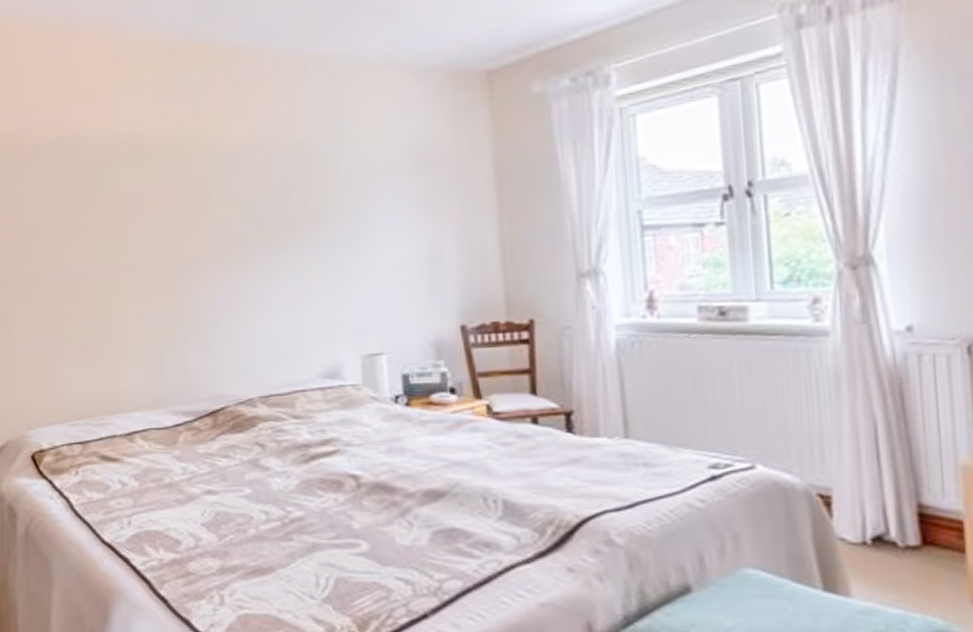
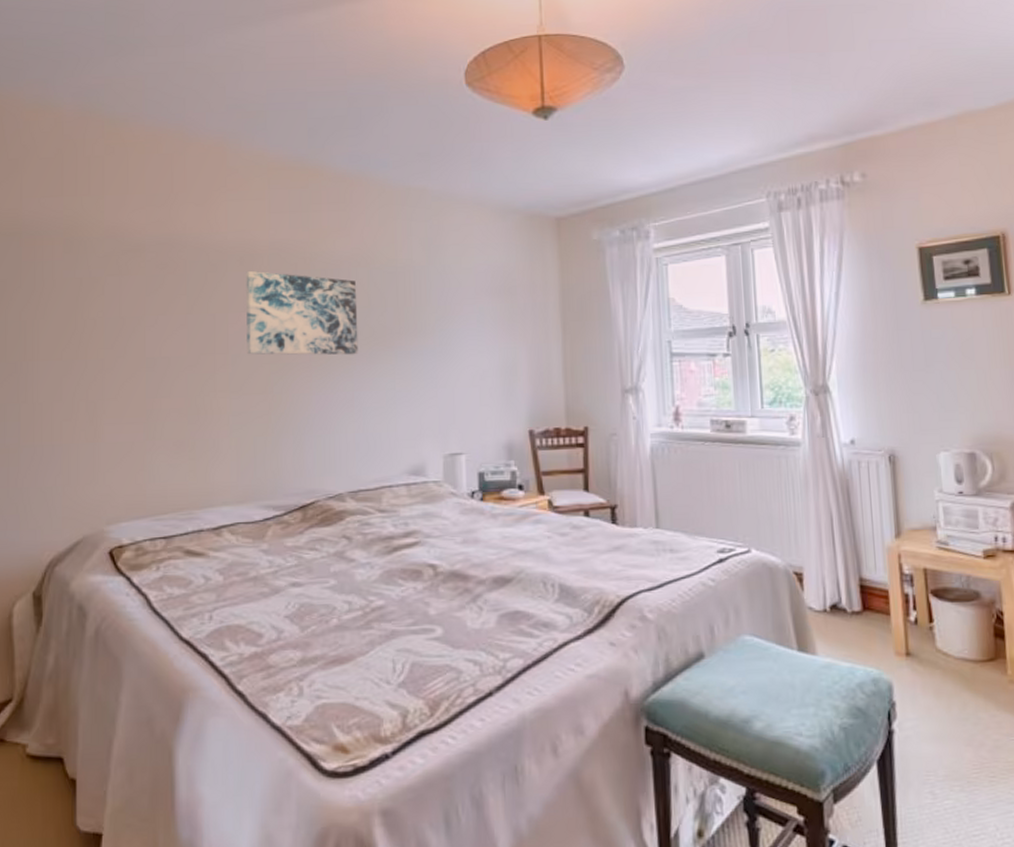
wall art: none [140,165,262,255] -> present [246,270,359,355]

